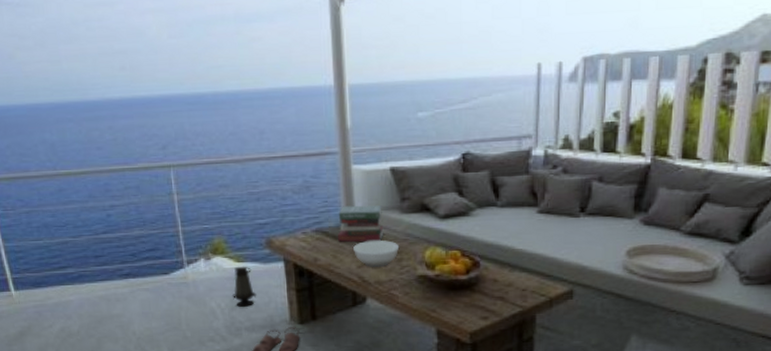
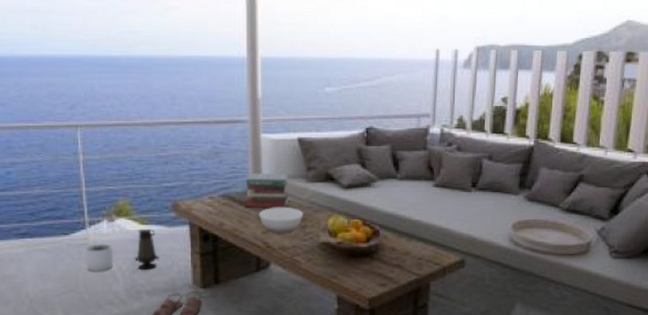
planter: none [184,281,213,310] -> present [85,243,114,272]

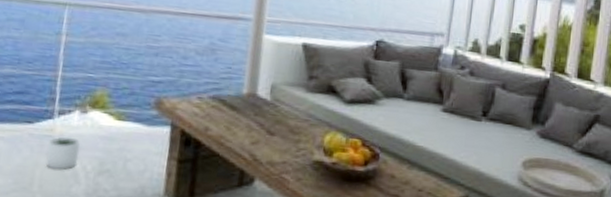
lantern: present [134,228,160,270] -> none [102,125,132,173]
books: present [244,172,290,209] -> none [235,75,288,119]
bowl: present [259,208,304,234] -> none [249,116,300,147]

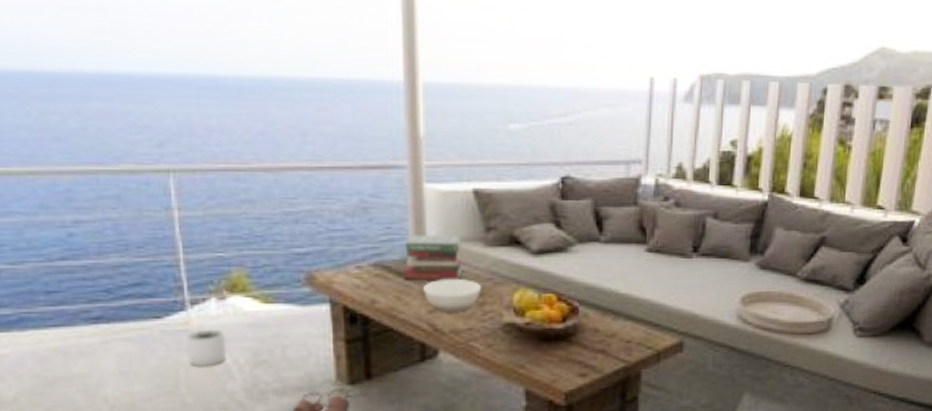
books: none [235,75,288,119] -> present [404,234,463,281]
bowl: none [249,116,300,147] -> present [423,279,482,313]

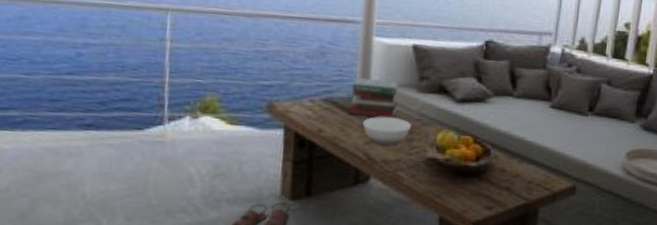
planter: present [185,329,227,368] -> none [159,142,194,175]

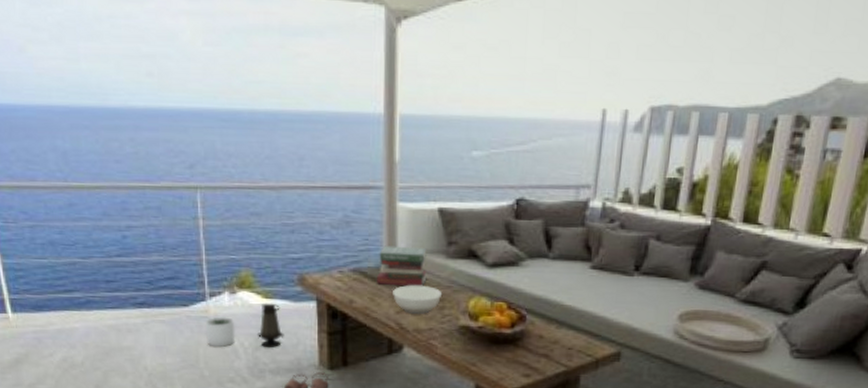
planter: none [159,142,194,175] -> present [205,317,235,348]
lantern: none [216,129,246,176] -> present [257,303,284,347]

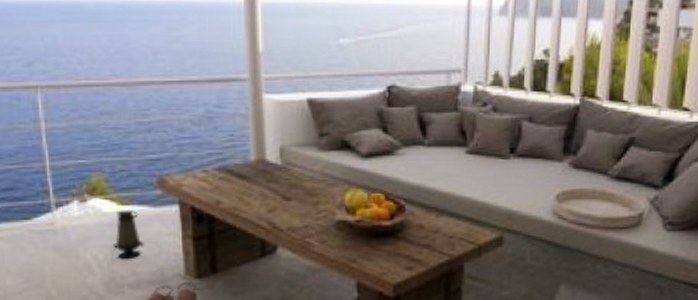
planter: present [205,317,235,348] -> none [51,228,88,264]
books: present [377,245,427,287] -> none [245,140,299,183]
bowl: present [393,285,443,315] -> none [263,181,317,212]

